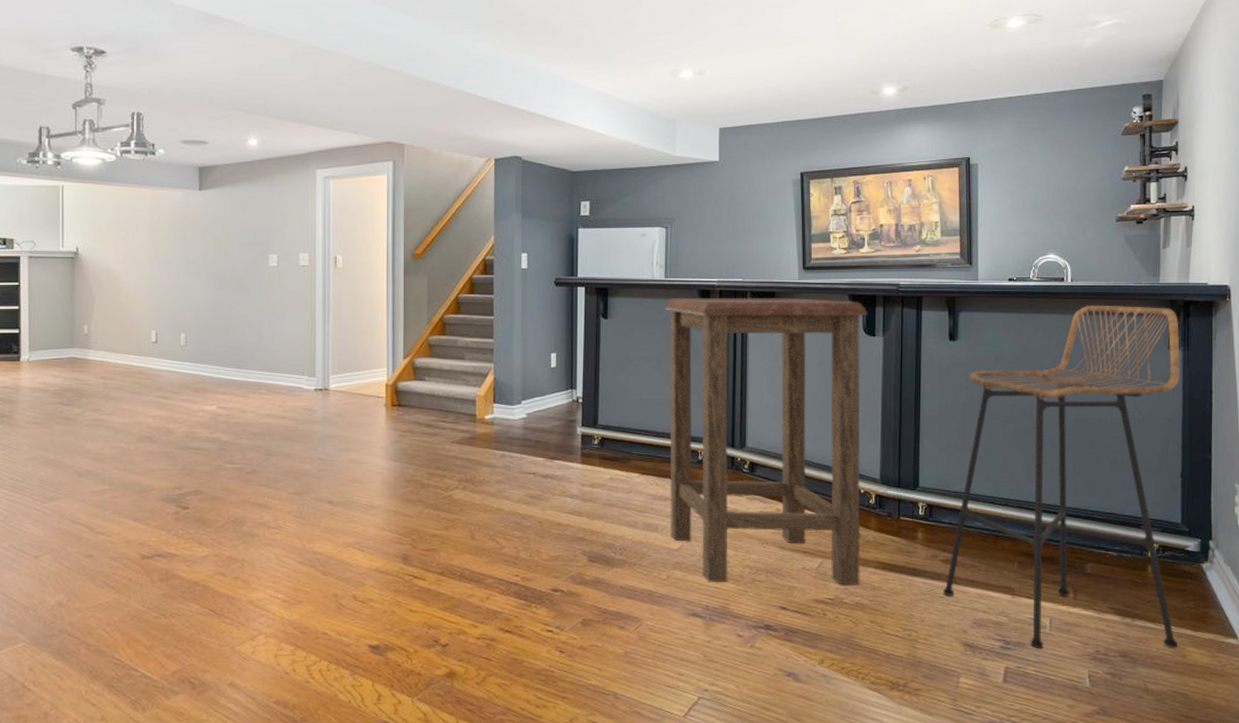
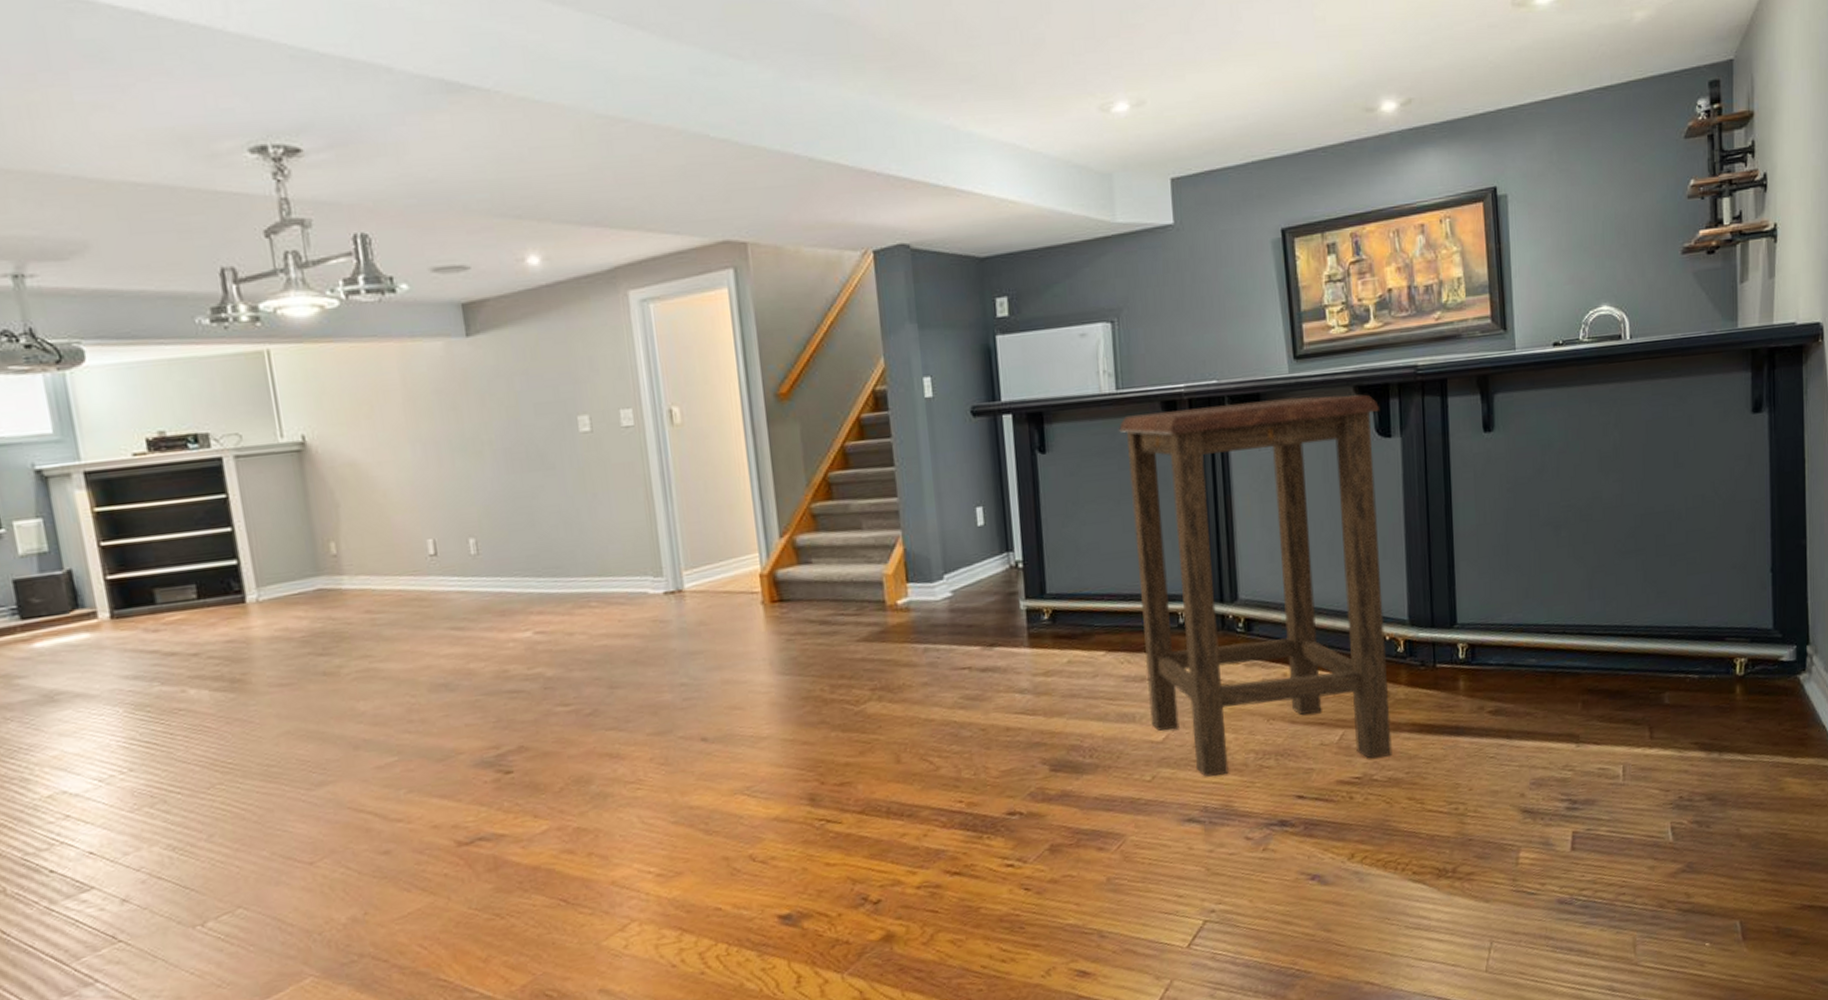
bar stool: present [943,305,1181,649] -> none [1494,359,1775,805]

